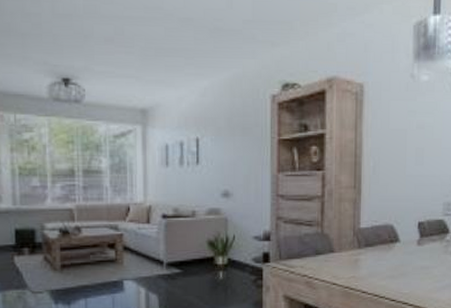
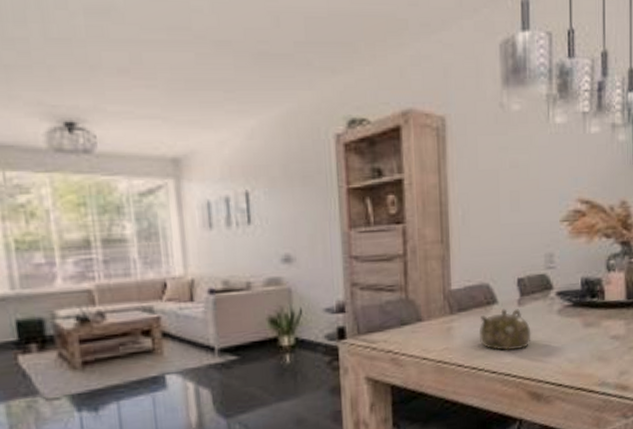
teapot: none [382,247,428,282] -> present [479,309,531,351]

